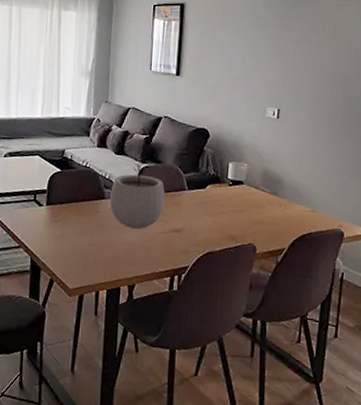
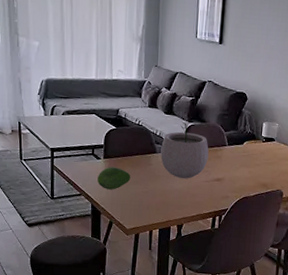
fruit: none [38,215,76,242] -> present [97,167,131,190]

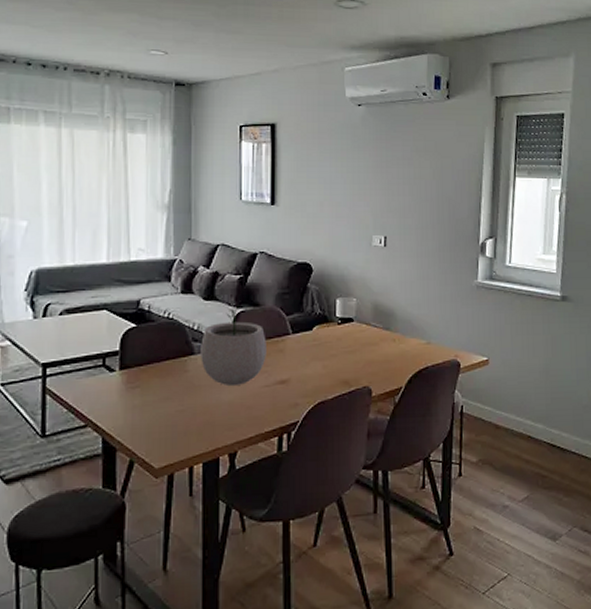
fruit: present [97,167,131,190] -> none [111,380,159,414]

